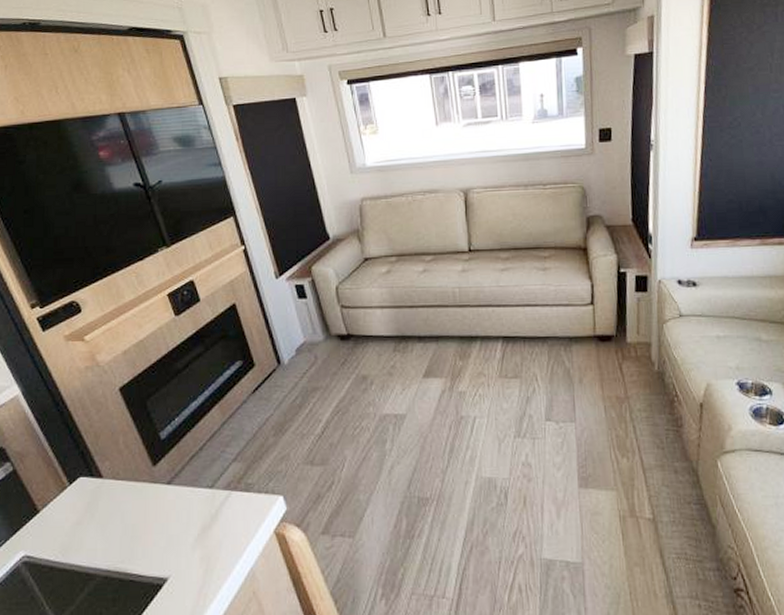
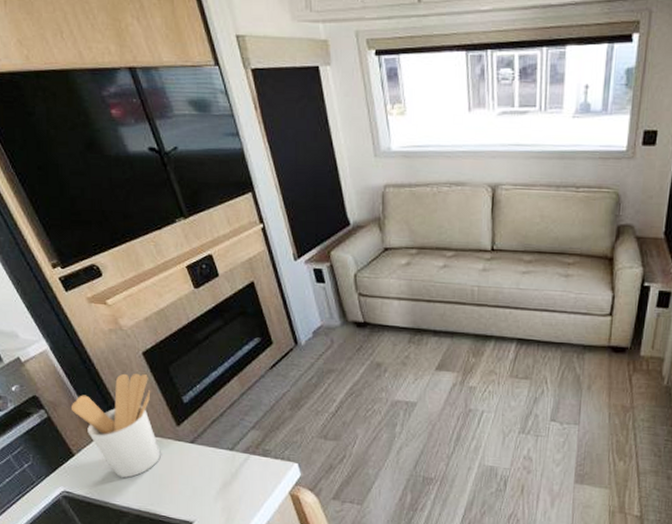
utensil holder: none [39,411,134,532] -> present [70,373,161,478]

